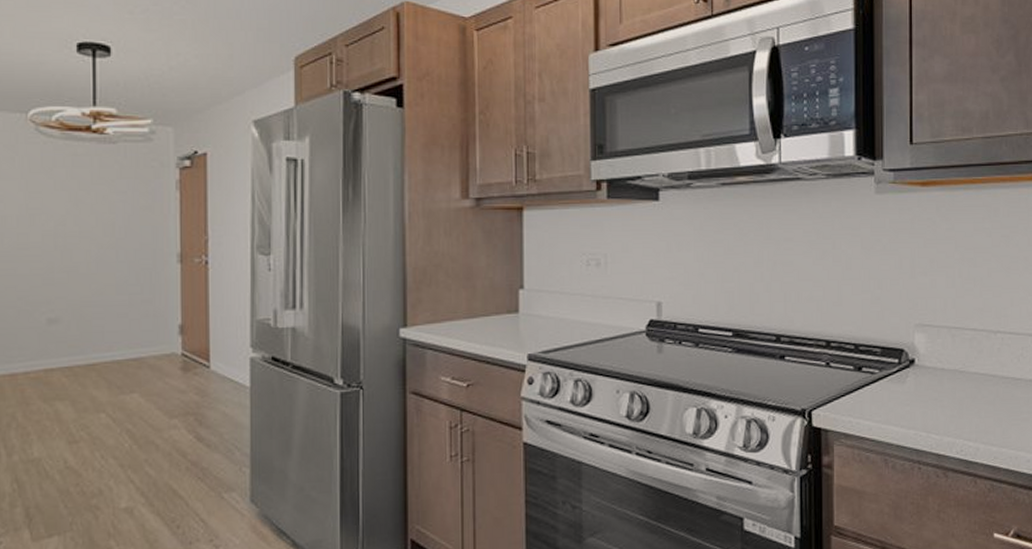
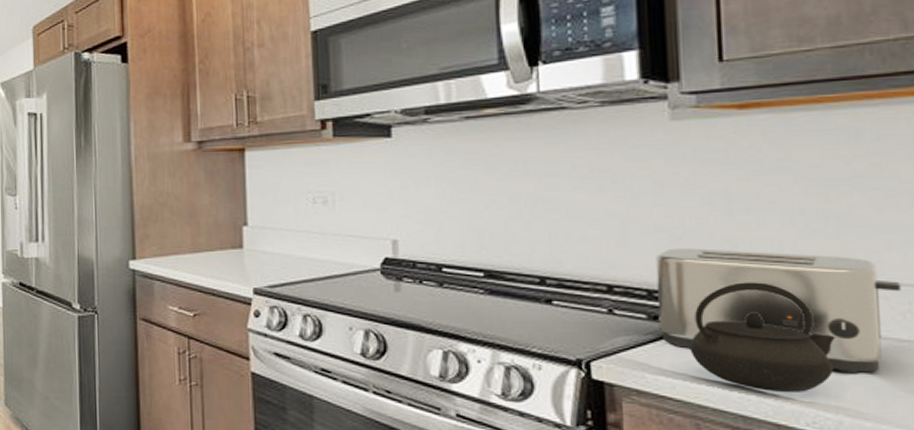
toaster: none [861,306,1017,408] -> present [656,248,901,374]
kettle: none [882,334,977,428] -> present [689,282,835,393]

